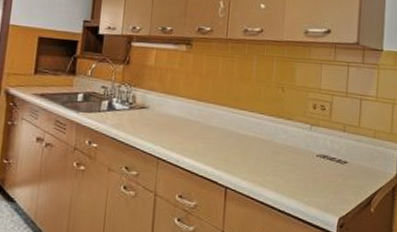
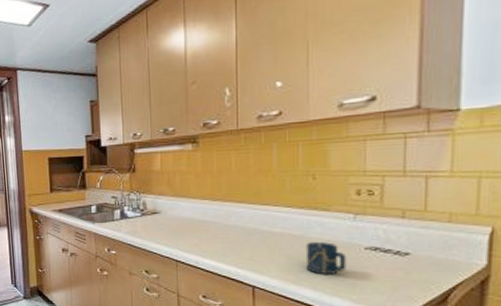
cup: none [271,147,303,179] -> present [306,242,347,275]

